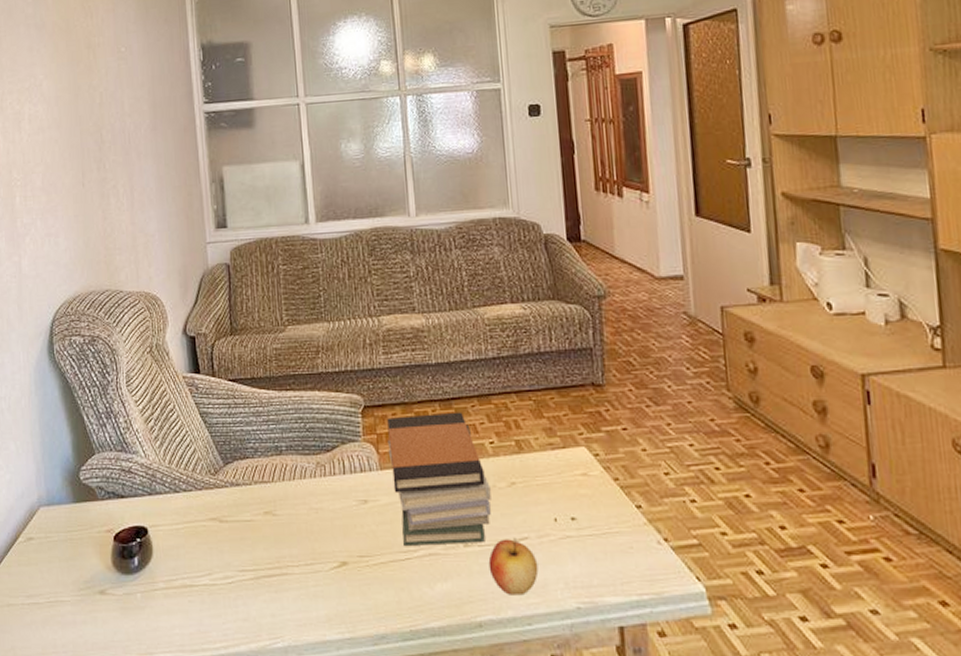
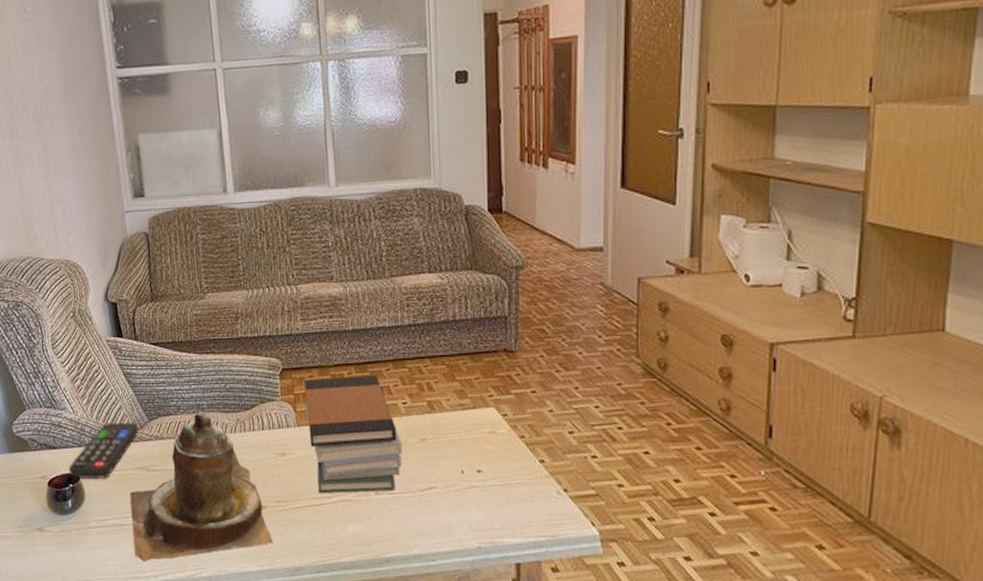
remote control: none [136,468,213,532] -> present [68,423,139,479]
teapot: none [201,454,355,631] -> present [130,411,273,562]
apple: present [488,537,539,596] -> none [397,487,444,536]

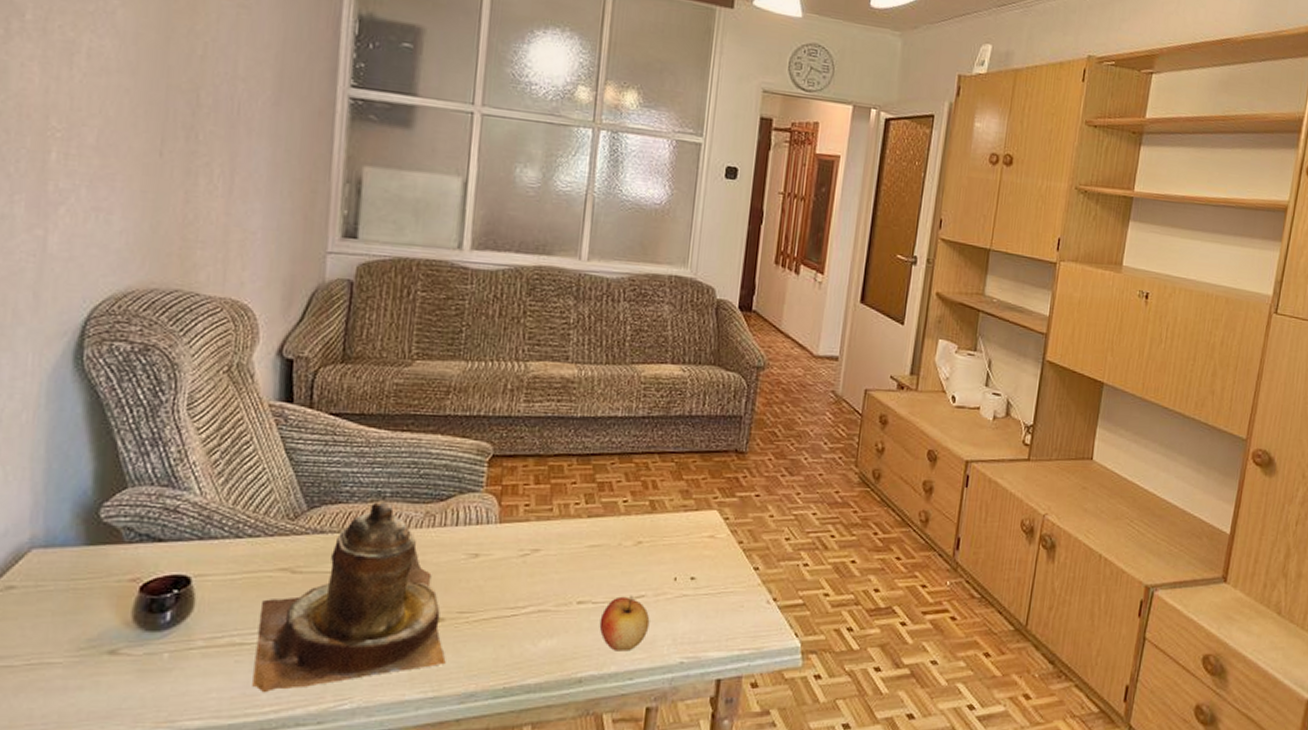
remote control: present [68,423,139,479] -> none [176,510,292,583]
book stack: present [304,375,402,494] -> none [511,468,616,603]
apple: none [397,487,444,536] -> present [599,595,650,652]

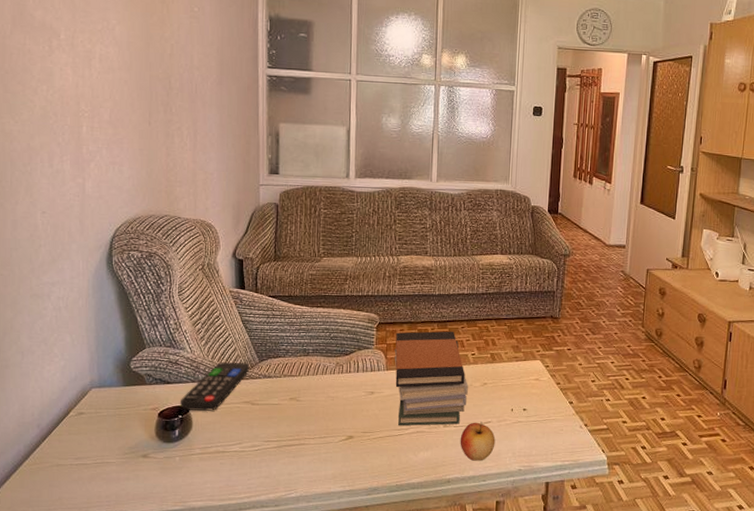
remote control: none [176,510,292,583] -> present [179,362,249,411]
teapot: present [252,500,446,693] -> none [232,355,356,485]
book stack: none [511,468,616,603] -> present [394,331,468,426]

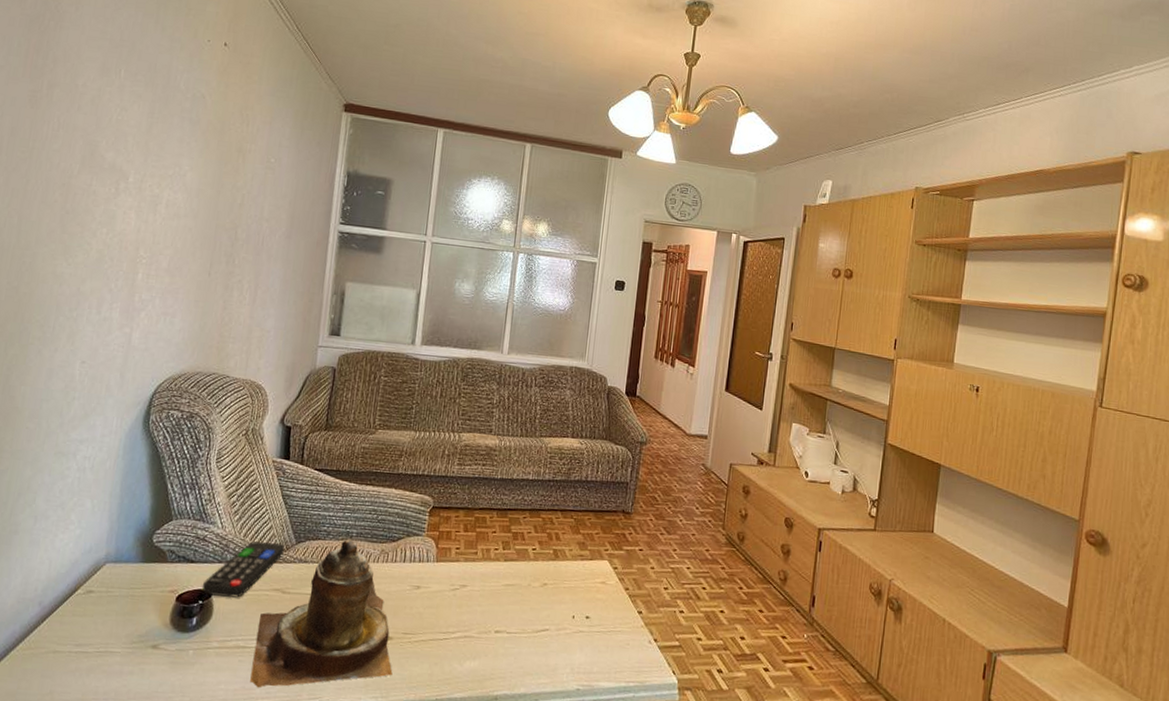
teapot: none [232,355,356,485] -> present [250,539,393,688]
book stack: present [394,331,468,426] -> none [444,519,526,631]
apple: present [460,421,496,461] -> none [512,628,553,676]

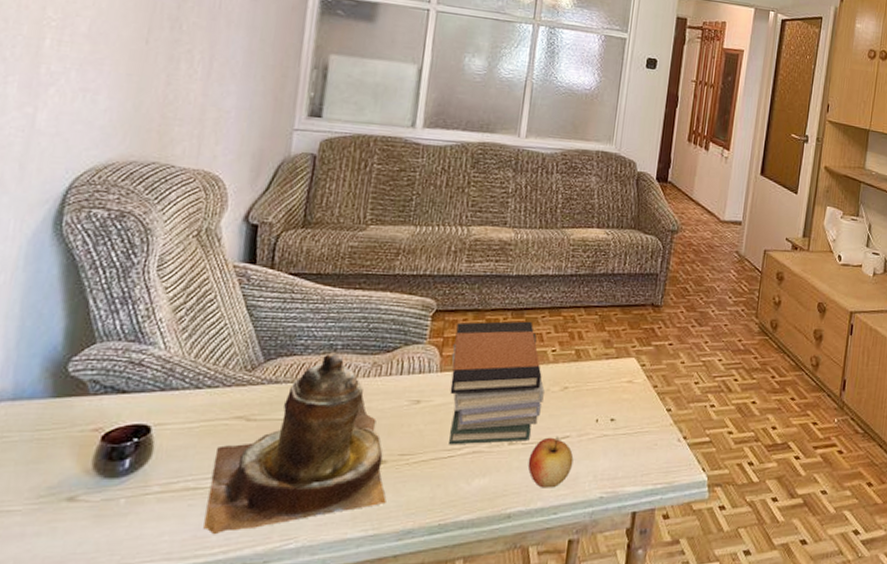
remote control: present [202,541,285,598] -> none [137,362,250,431]
book stack: none [444,519,526,631] -> present [449,321,545,445]
apple: none [512,628,553,676] -> present [528,436,574,488]

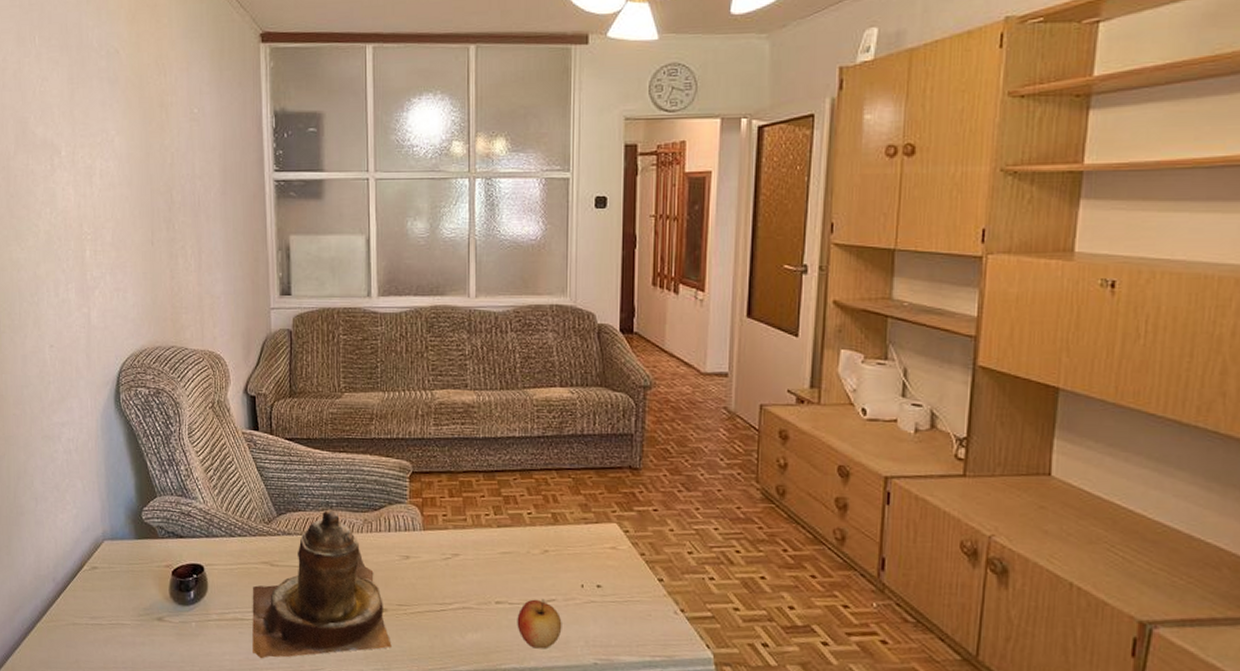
book stack: present [449,321,545,445] -> none [432,483,525,602]

